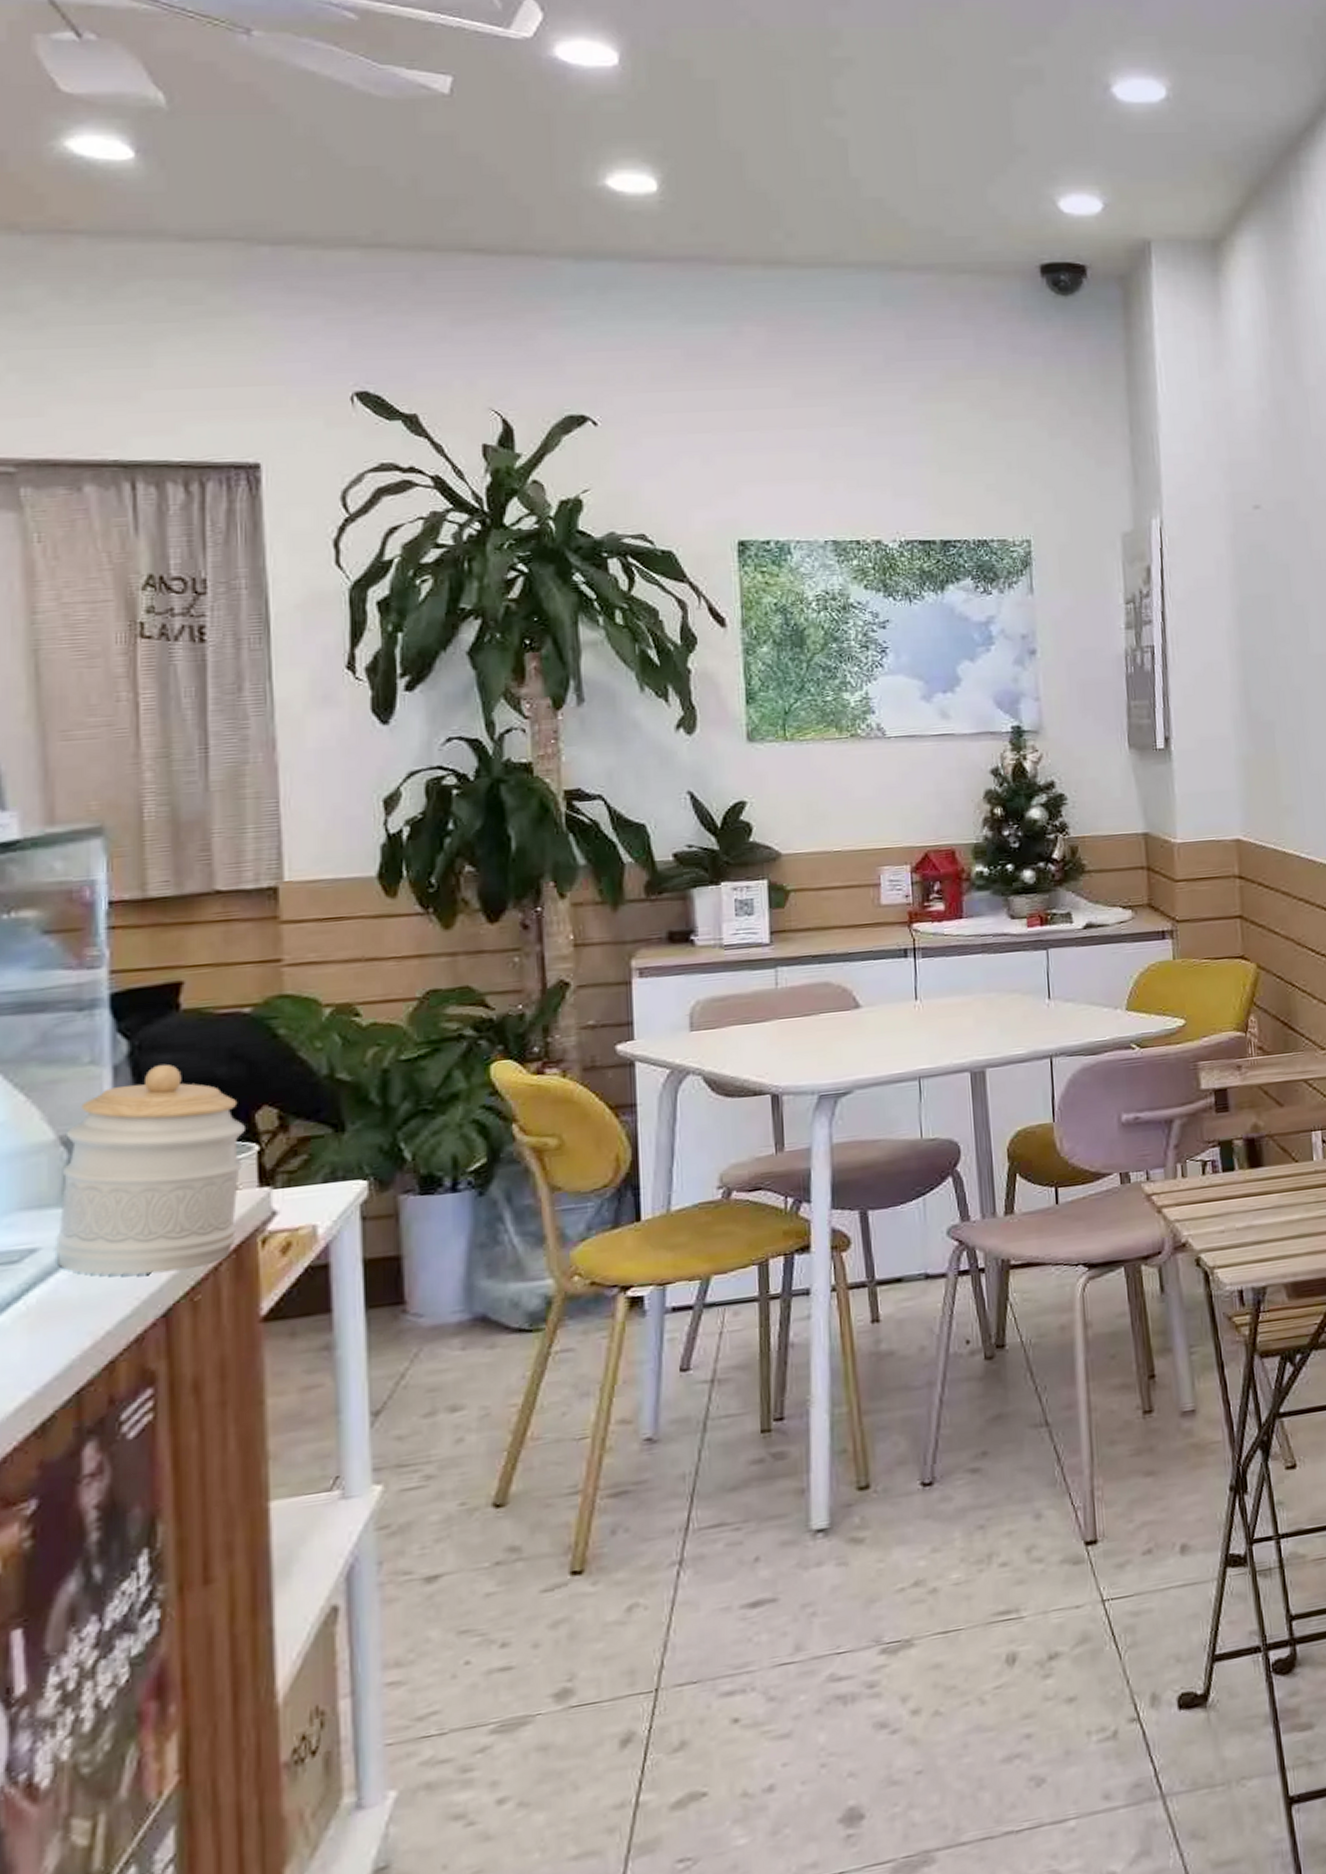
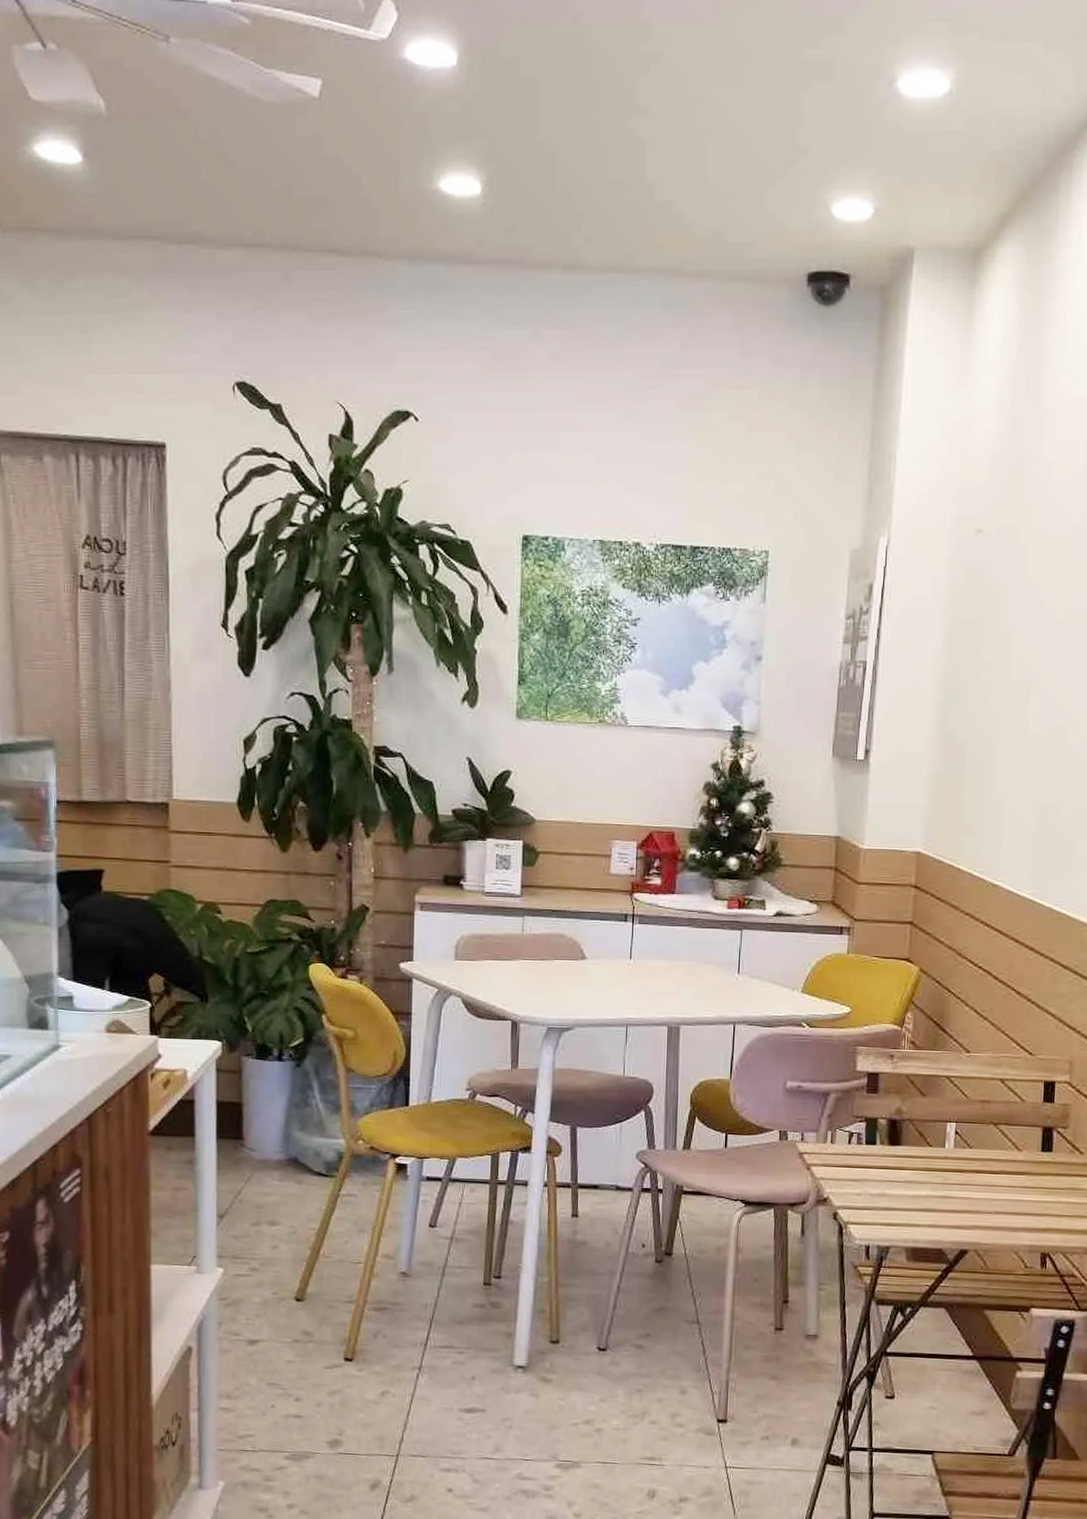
jar: present [54,1063,245,1276] -> none [20,931,142,1088]

